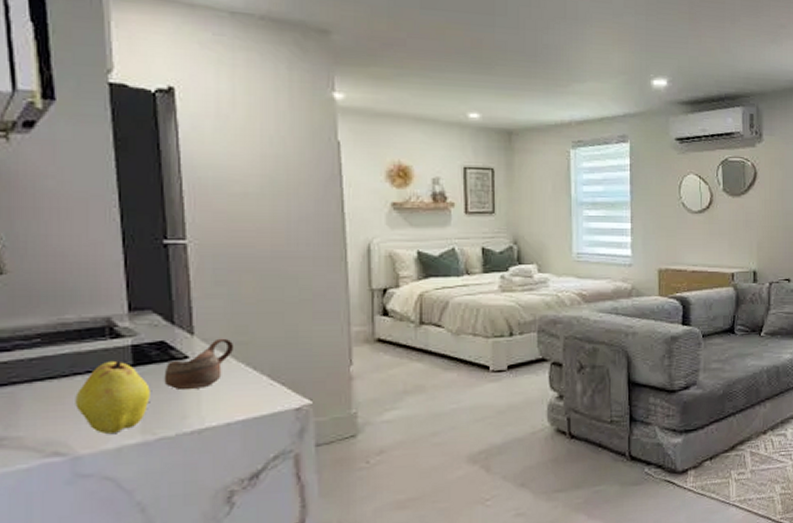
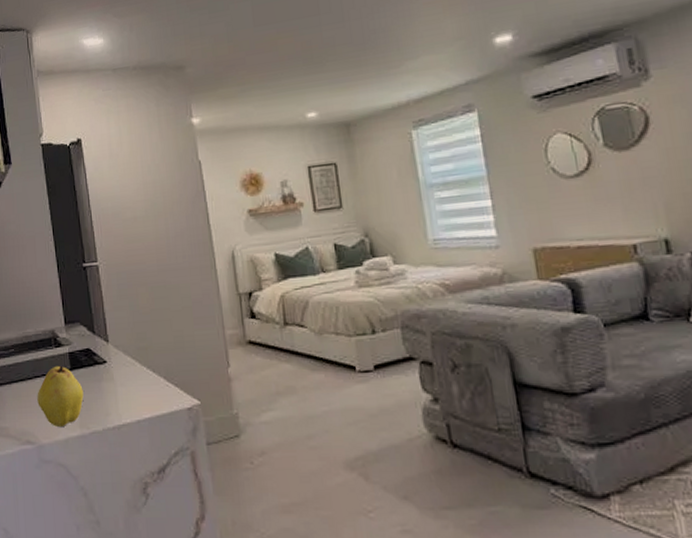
cup: present [164,338,234,391] -> none [91,344,138,391]

